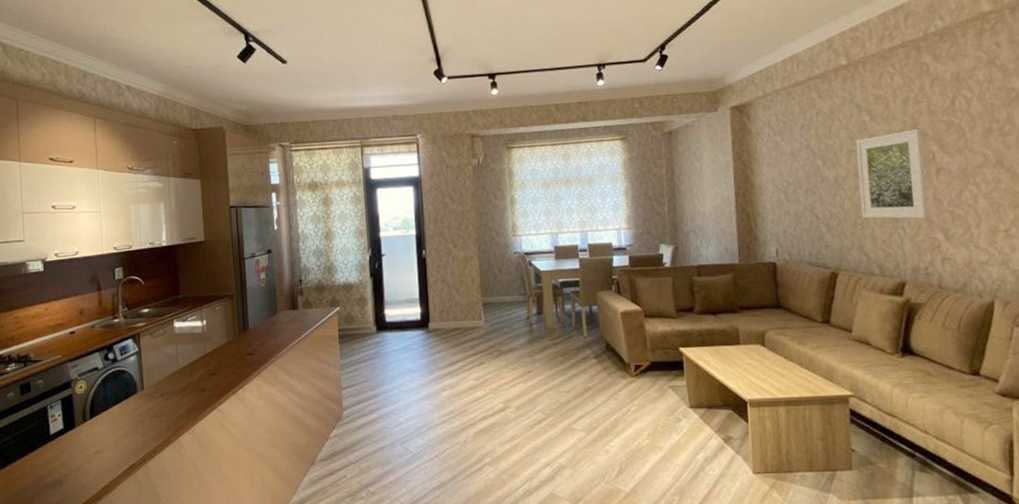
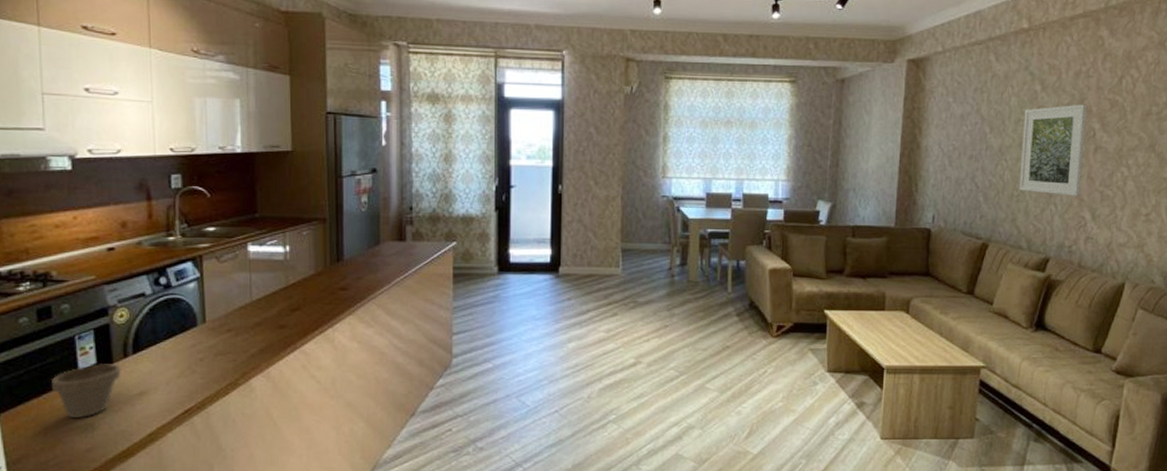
flower pot: none [31,428,82,476] -> present [52,364,121,419]

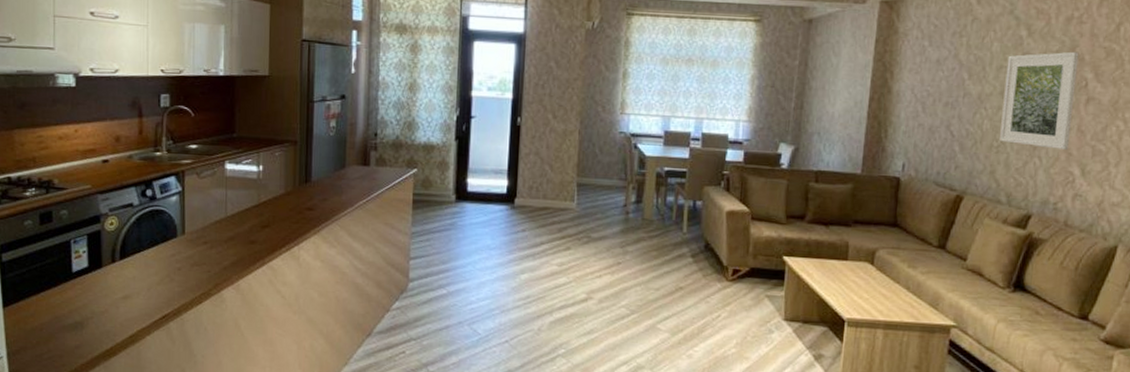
flower pot: present [52,364,121,419] -> none [49,267,109,317]

